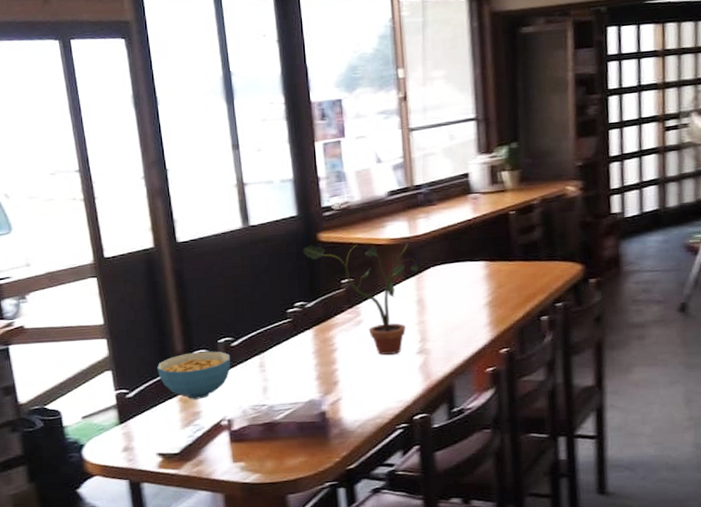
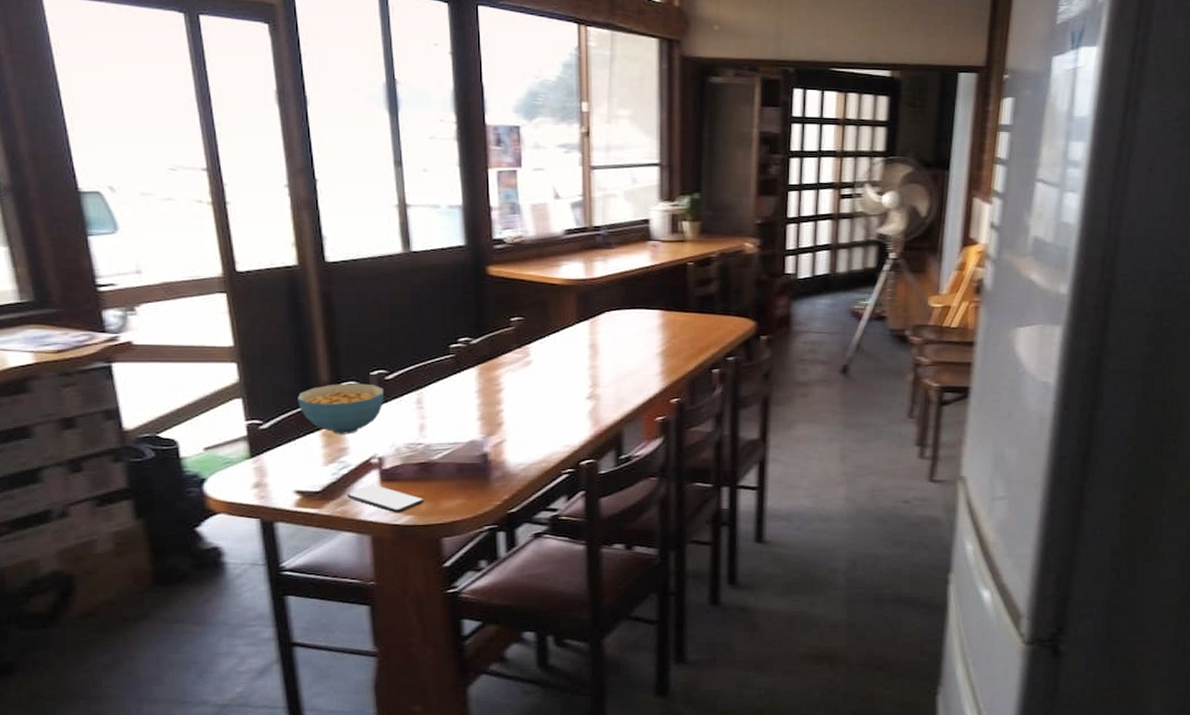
smartphone: none [201,445,270,472] -> present [347,485,425,513]
potted plant: present [302,243,419,355] -> none [469,278,593,398]

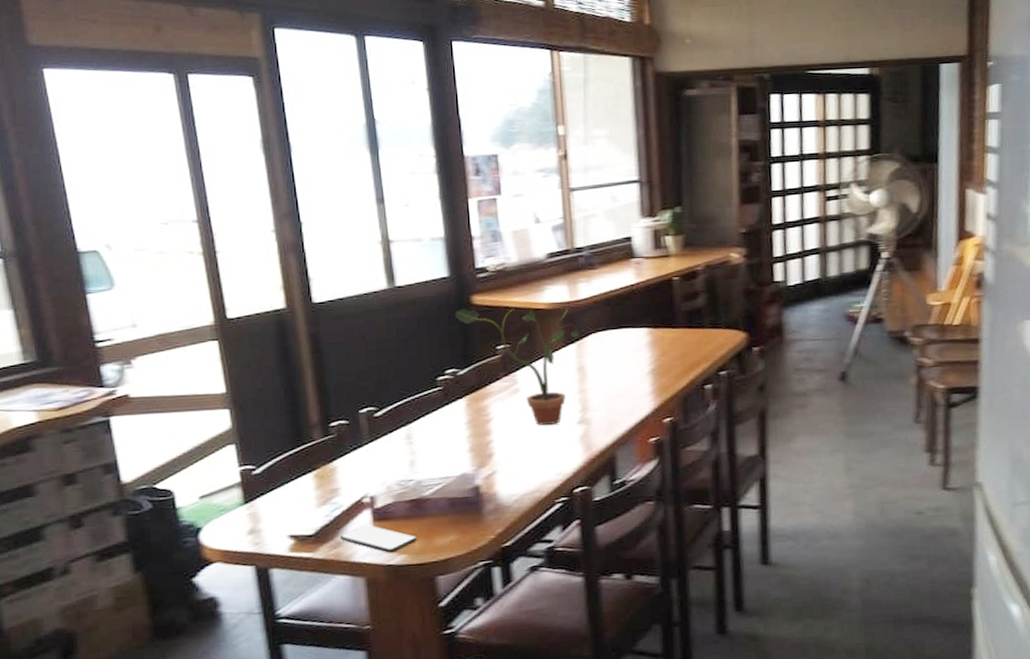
cereal bowl: present [297,383,384,434] -> none [289,422,373,475]
potted plant: none [469,278,593,398] -> present [454,308,580,425]

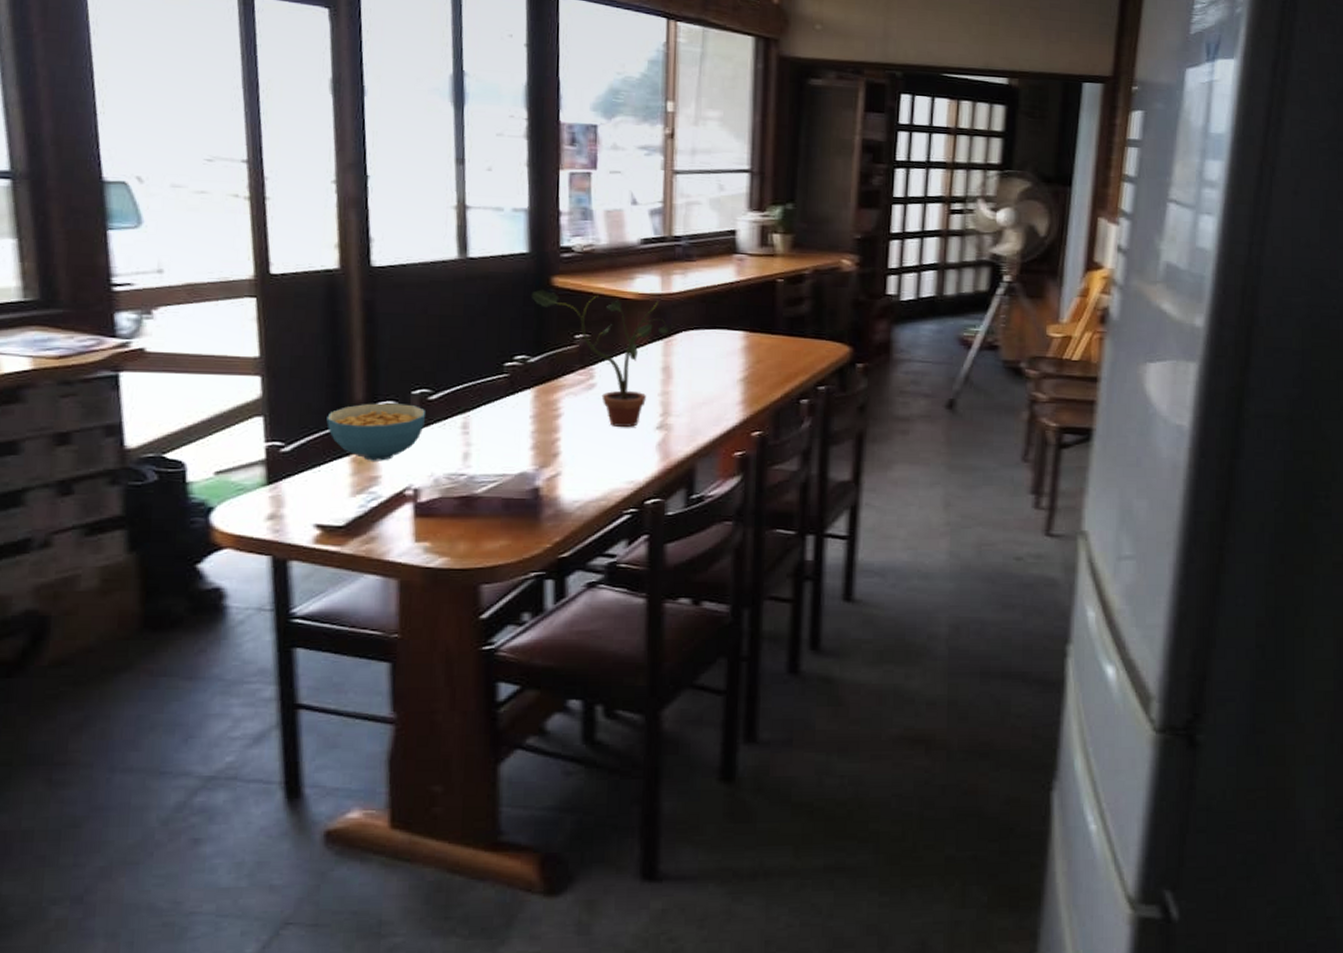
cereal bowl: none [289,422,373,475] -> present [326,403,425,461]
smartphone: present [340,525,418,553] -> none [374,520,464,554]

